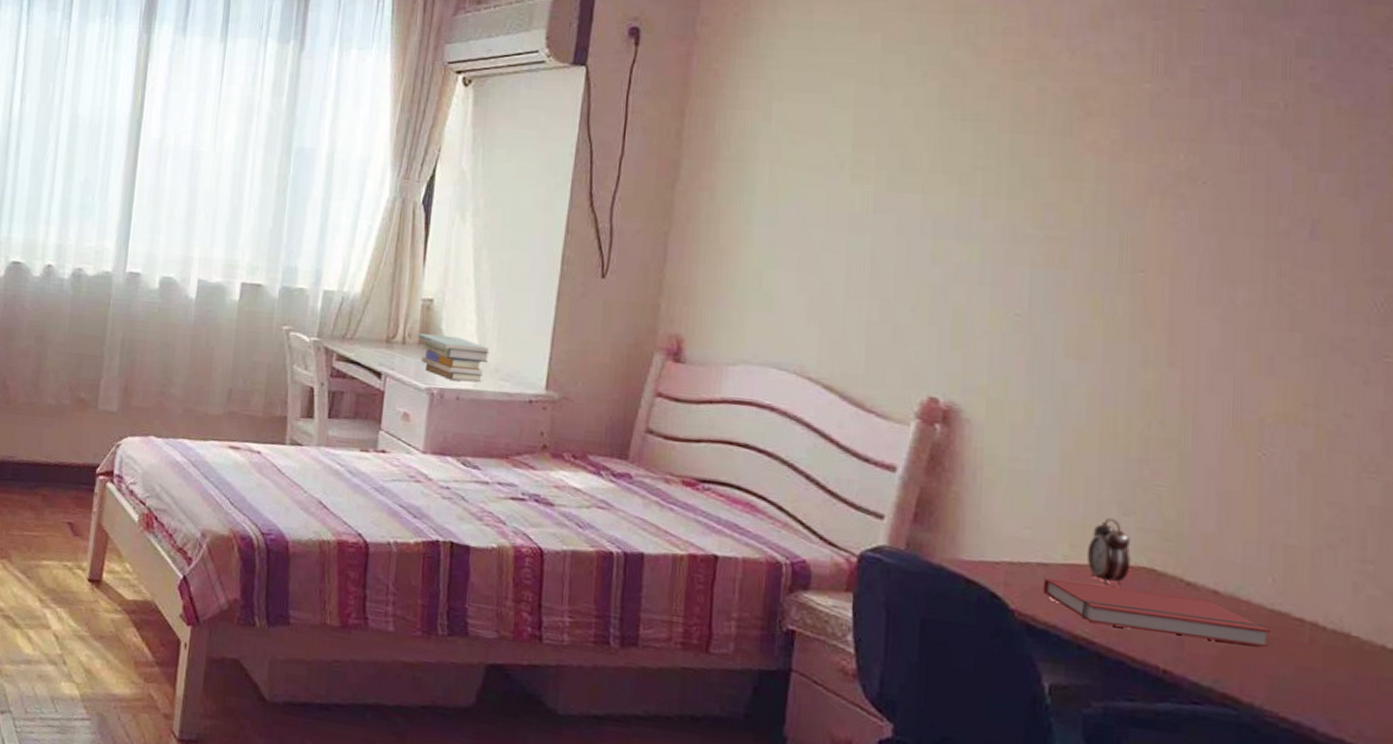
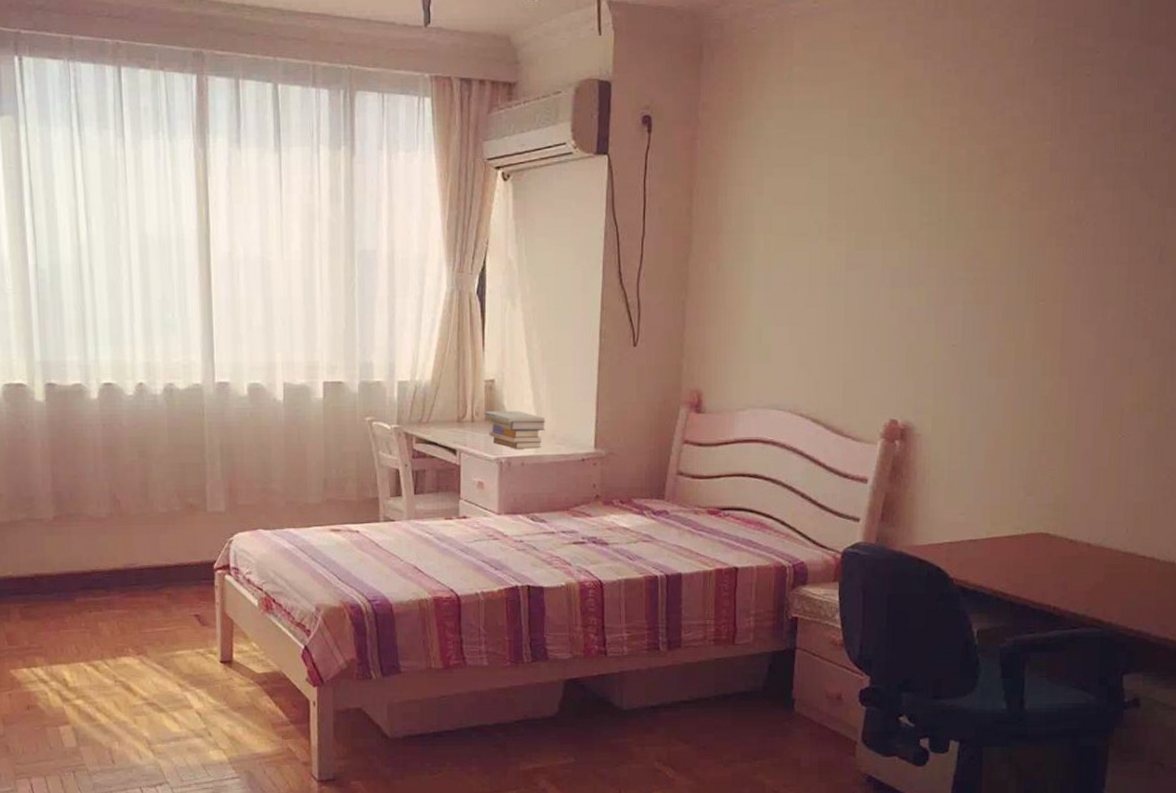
book: present [1042,578,1270,648] -> none [972,550,1123,581]
alarm clock: present [1086,518,1131,585] -> none [1002,499,1033,550]

